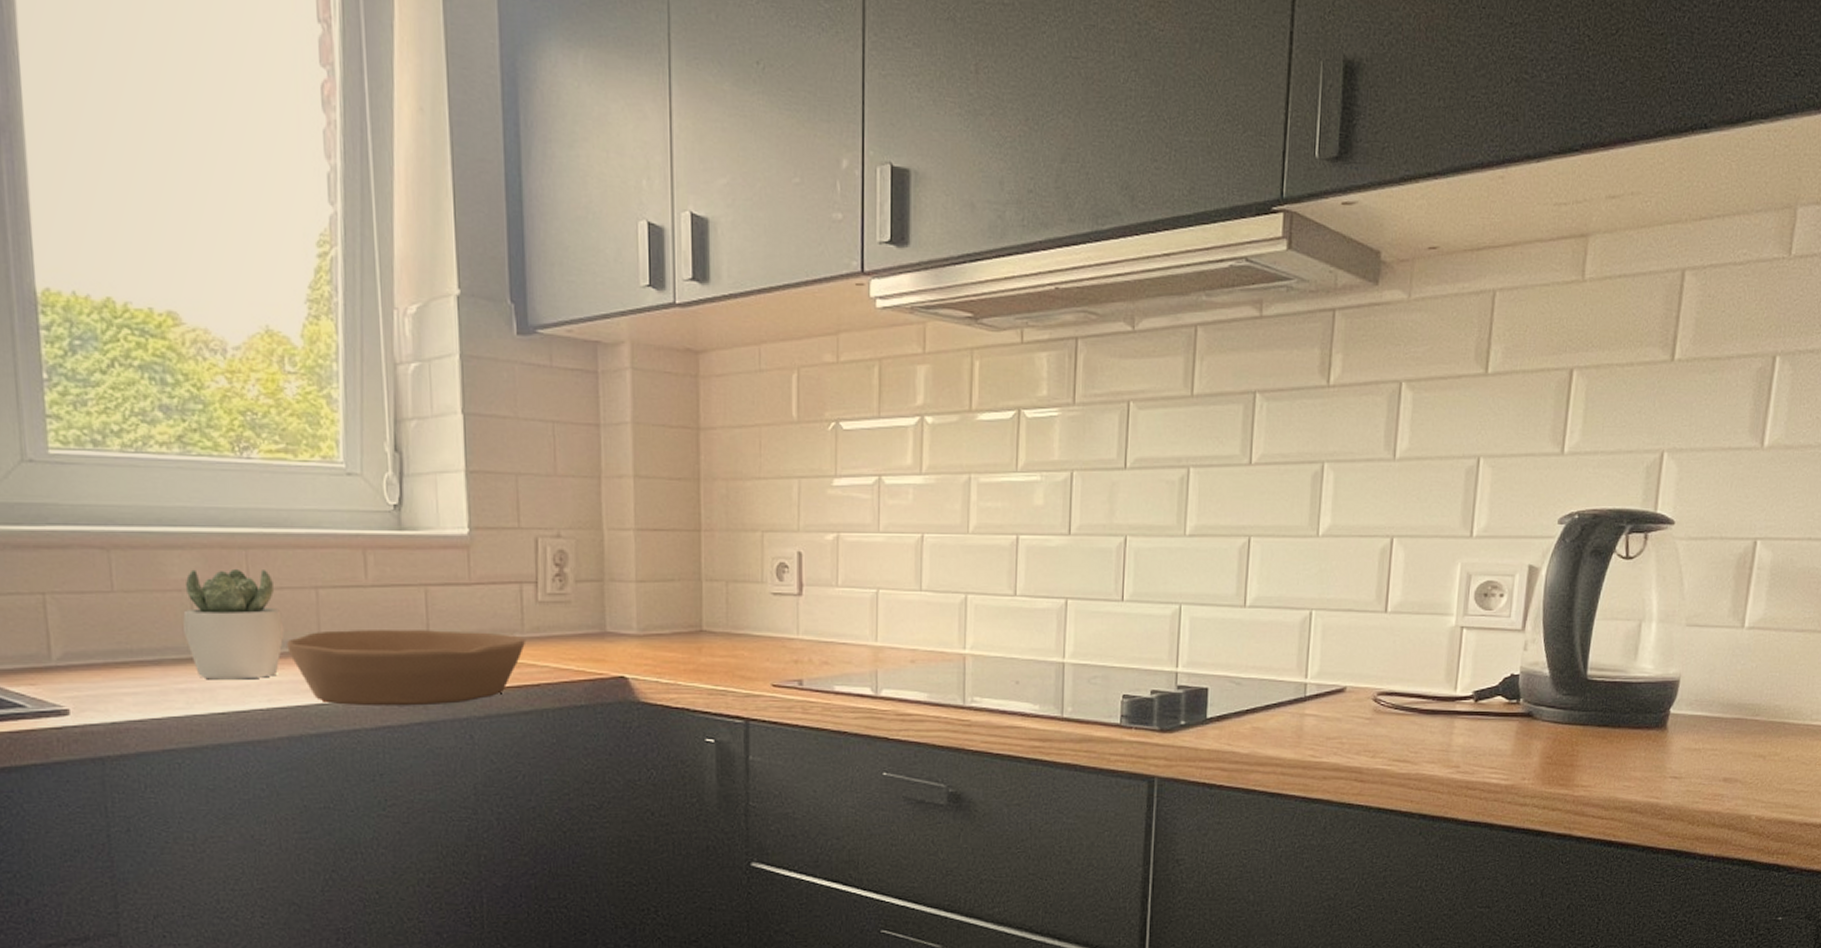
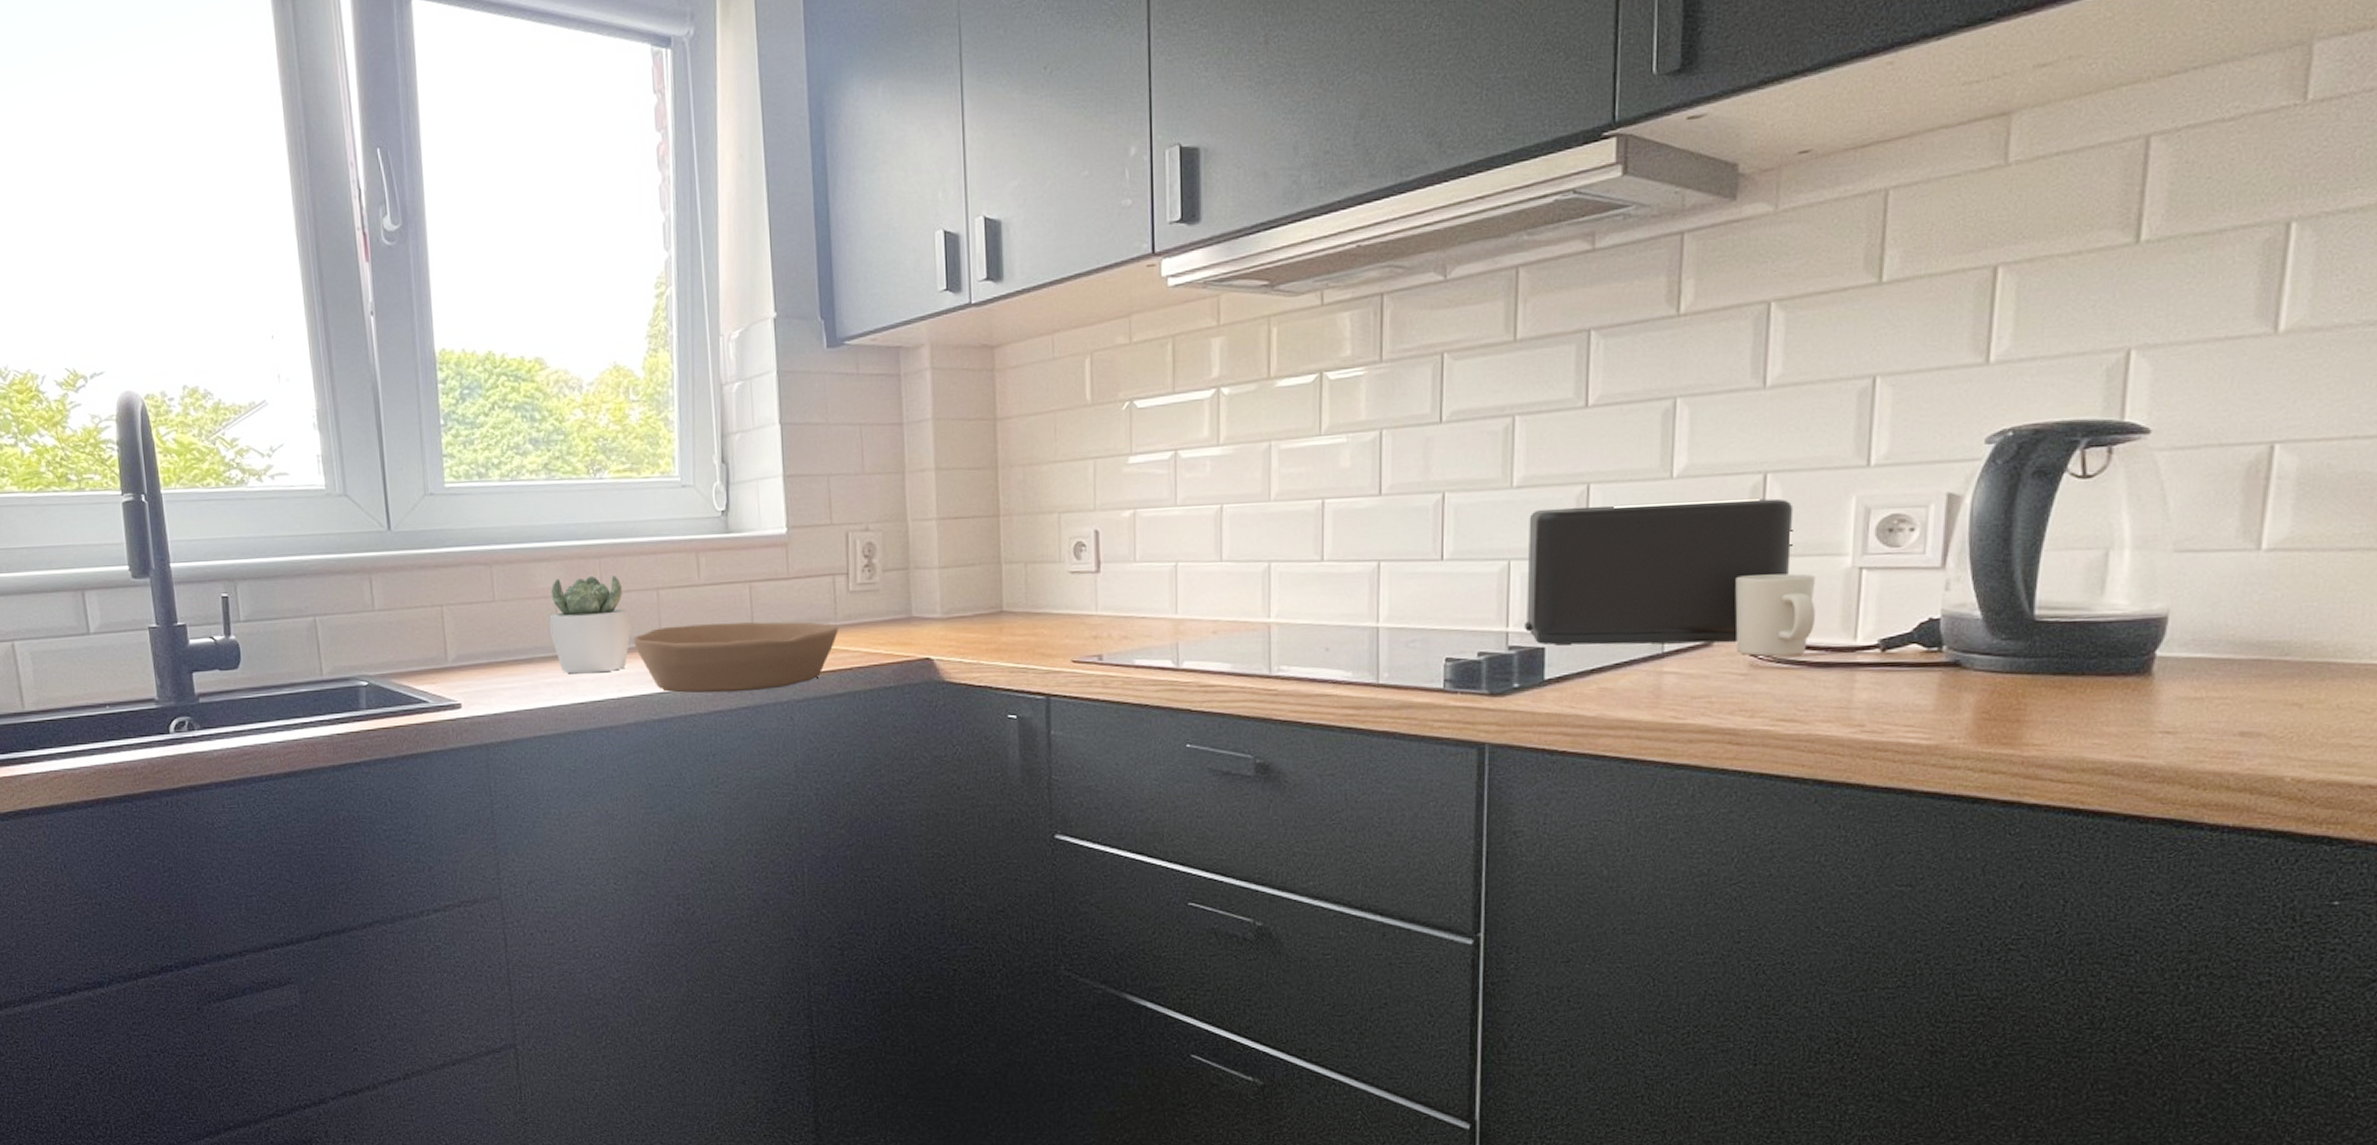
toaster: none [1192,559,1412,690] -> present [1525,499,1793,646]
mug: none [1363,629,1428,704] -> present [1735,573,1816,657]

